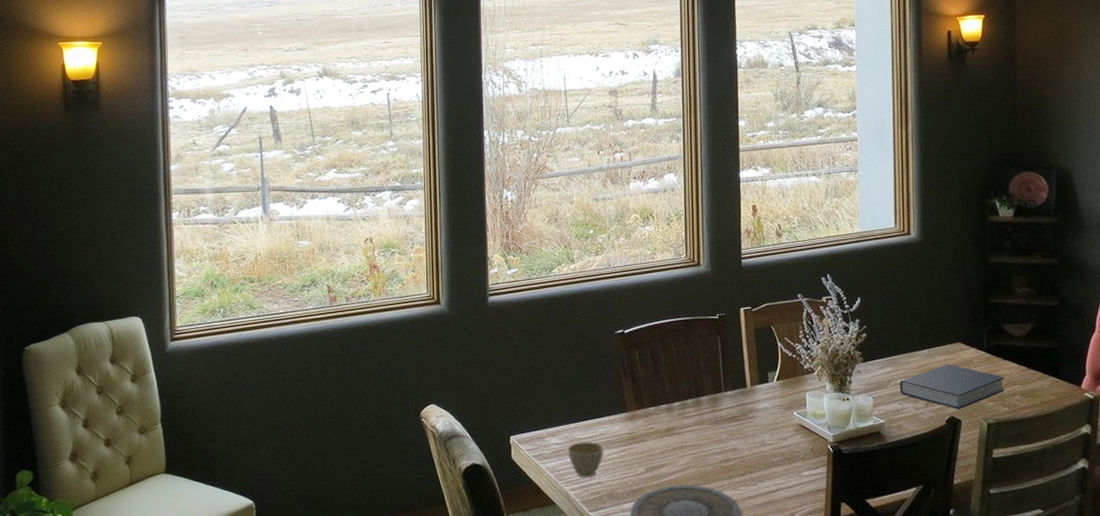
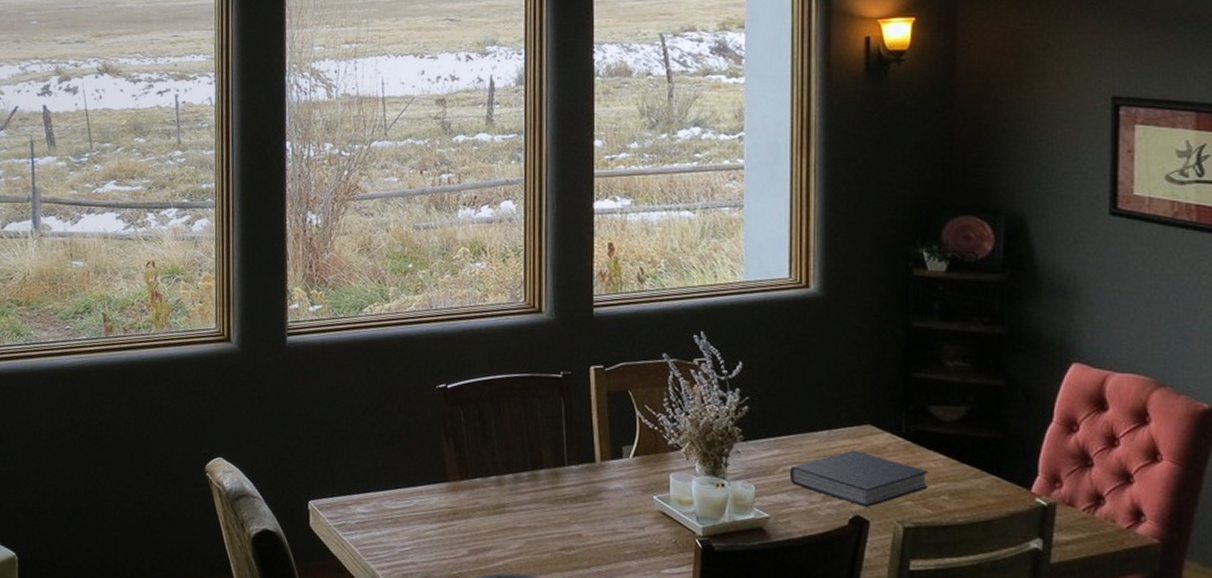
cup: present [567,442,605,478] -> none [375,513,420,556]

